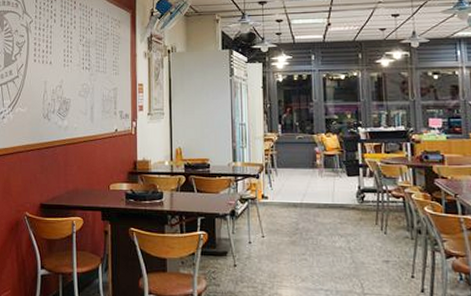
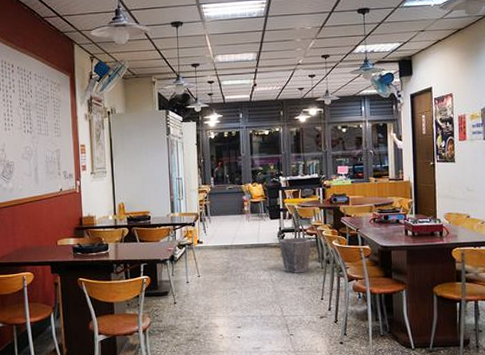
waste bin: none [358,199,398,243] -> present [279,237,312,273]

